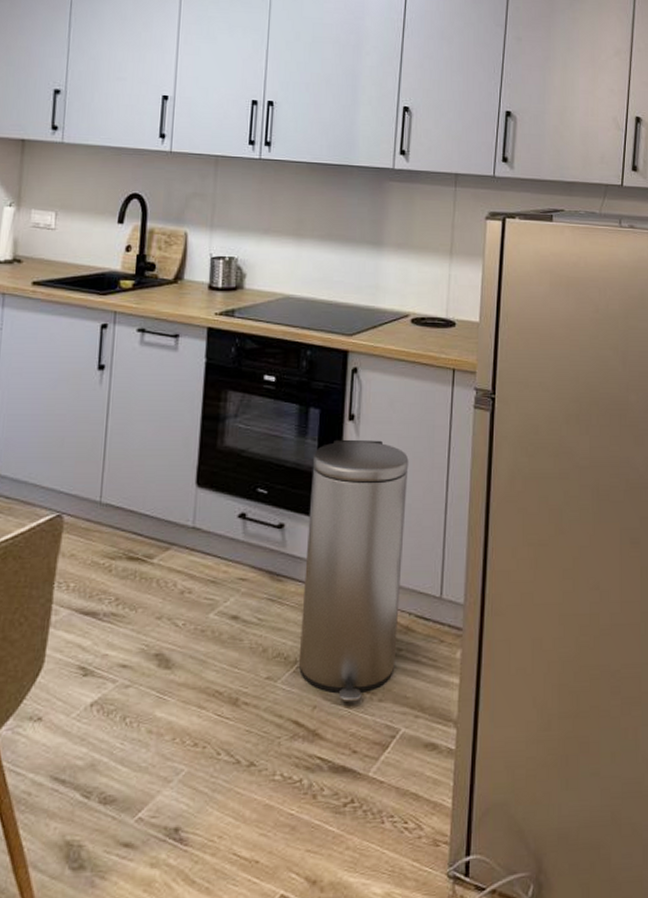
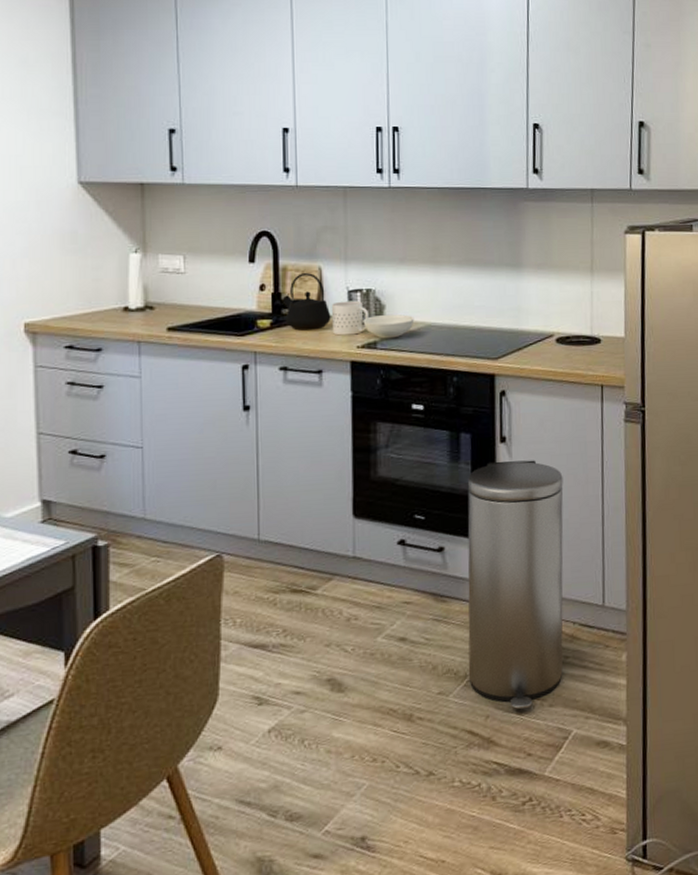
kettle: none [146,237,193,294] -> present [282,273,331,331]
mug: none [192,267,230,302] -> present [331,300,370,336]
bowl: none [223,283,274,308] -> present [363,314,415,339]

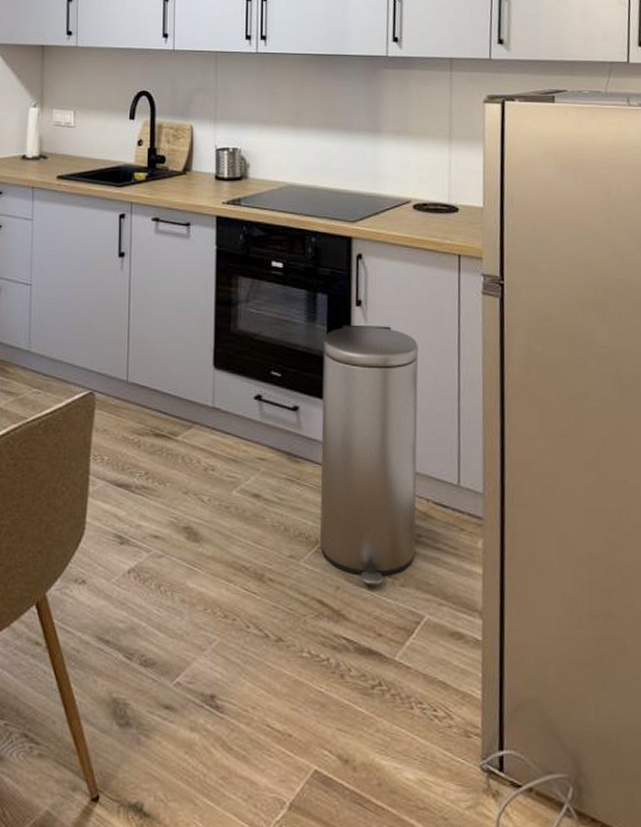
kettle: present [282,273,331,331] -> none [157,131,200,185]
mug: present [331,300,370,336] -> none [200,158,235,191]
bowl: present [363,314,415,339] -> none [228,173,276,196]

